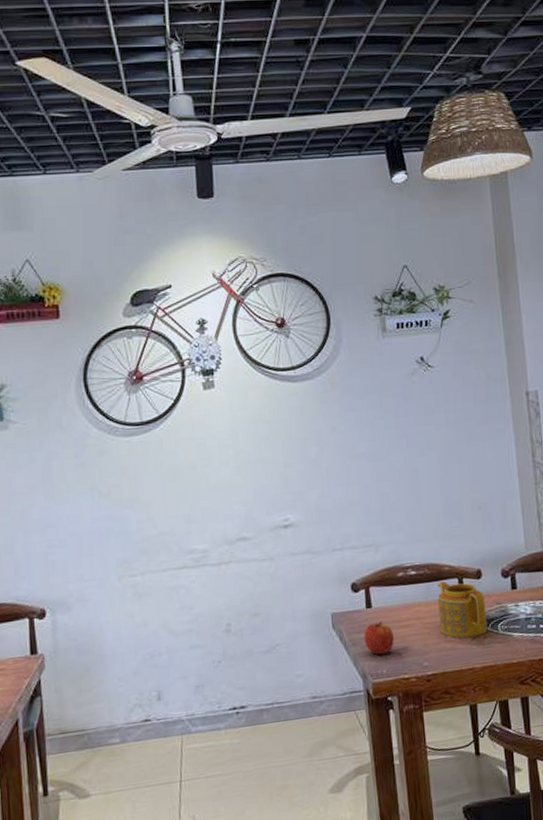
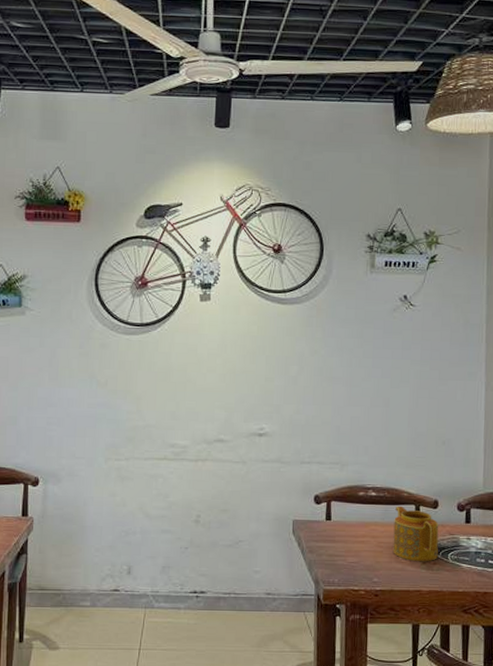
apple: present [364,621,394,655] -> none [321,534,349,565]

